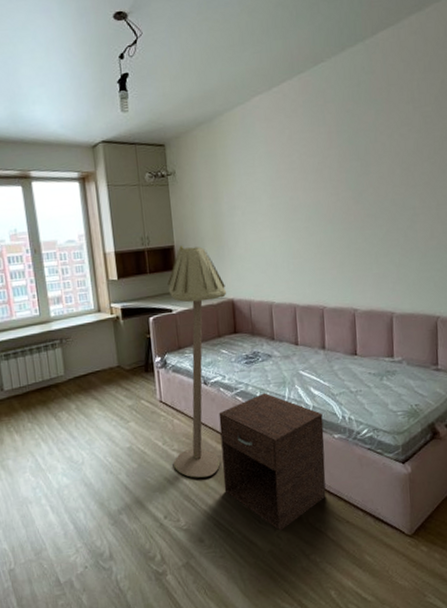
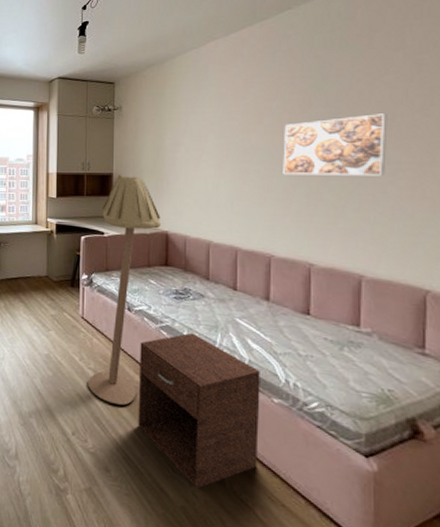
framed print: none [326,164,405,229] -> present [283,113,388,176]

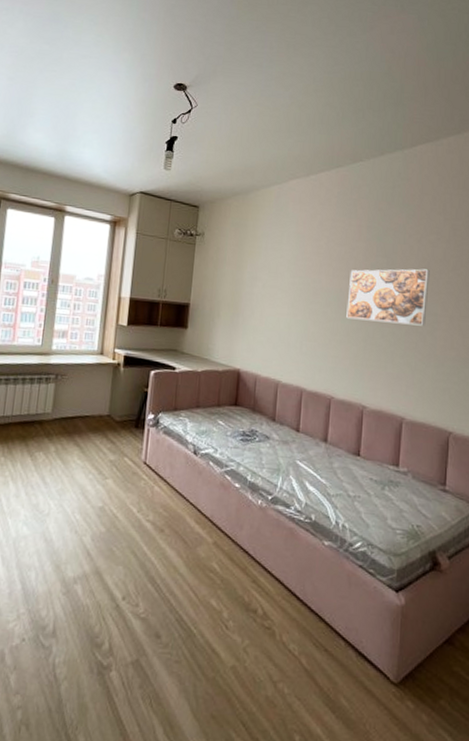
floor lamp: present [87,174,162,406] -> none [143,305,235,560]
nightstand: present [138,333,260,489] -> none [194,477,314,644]

